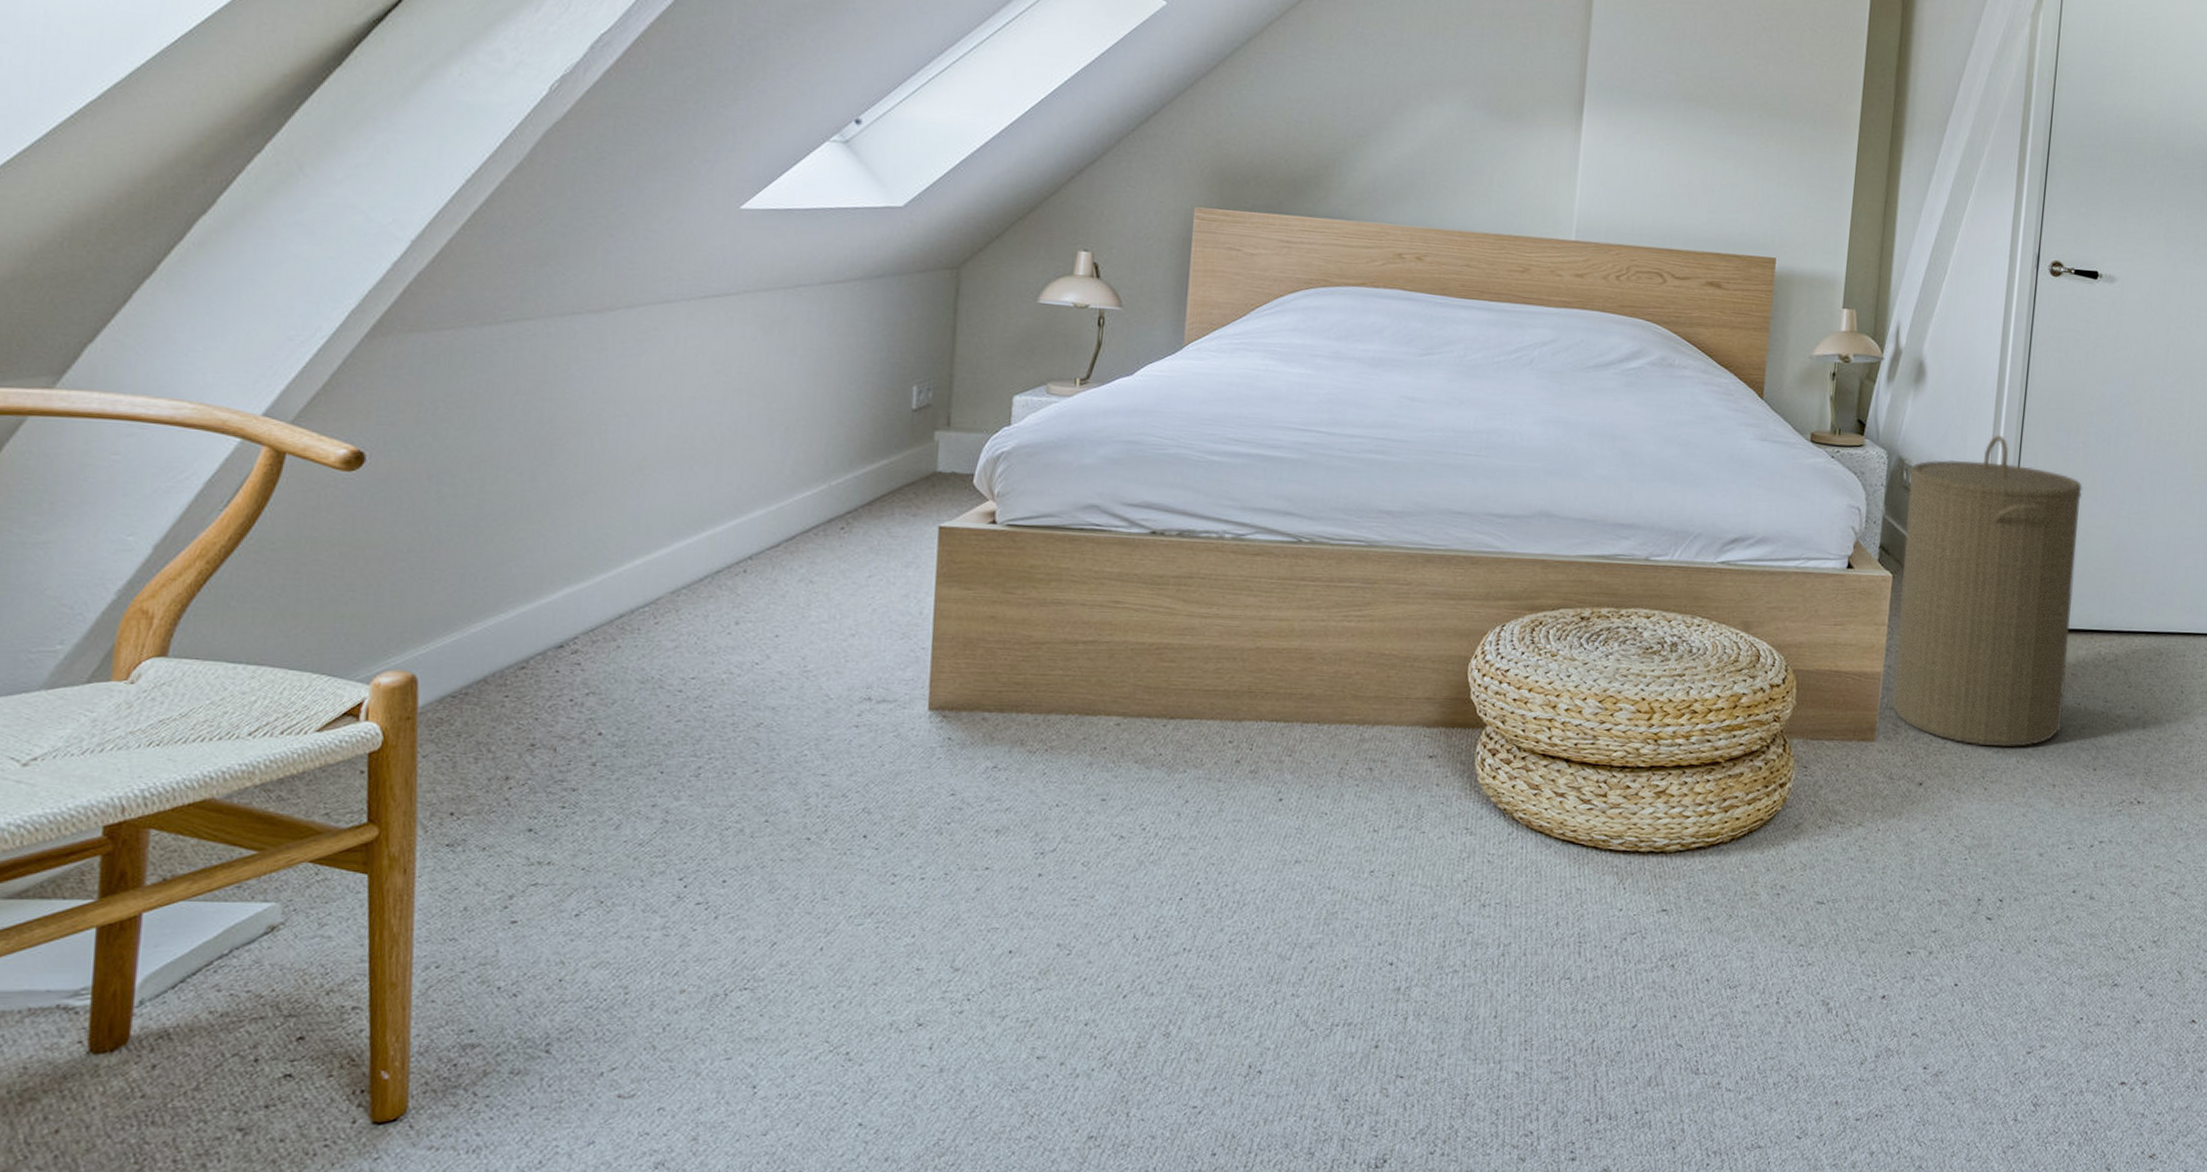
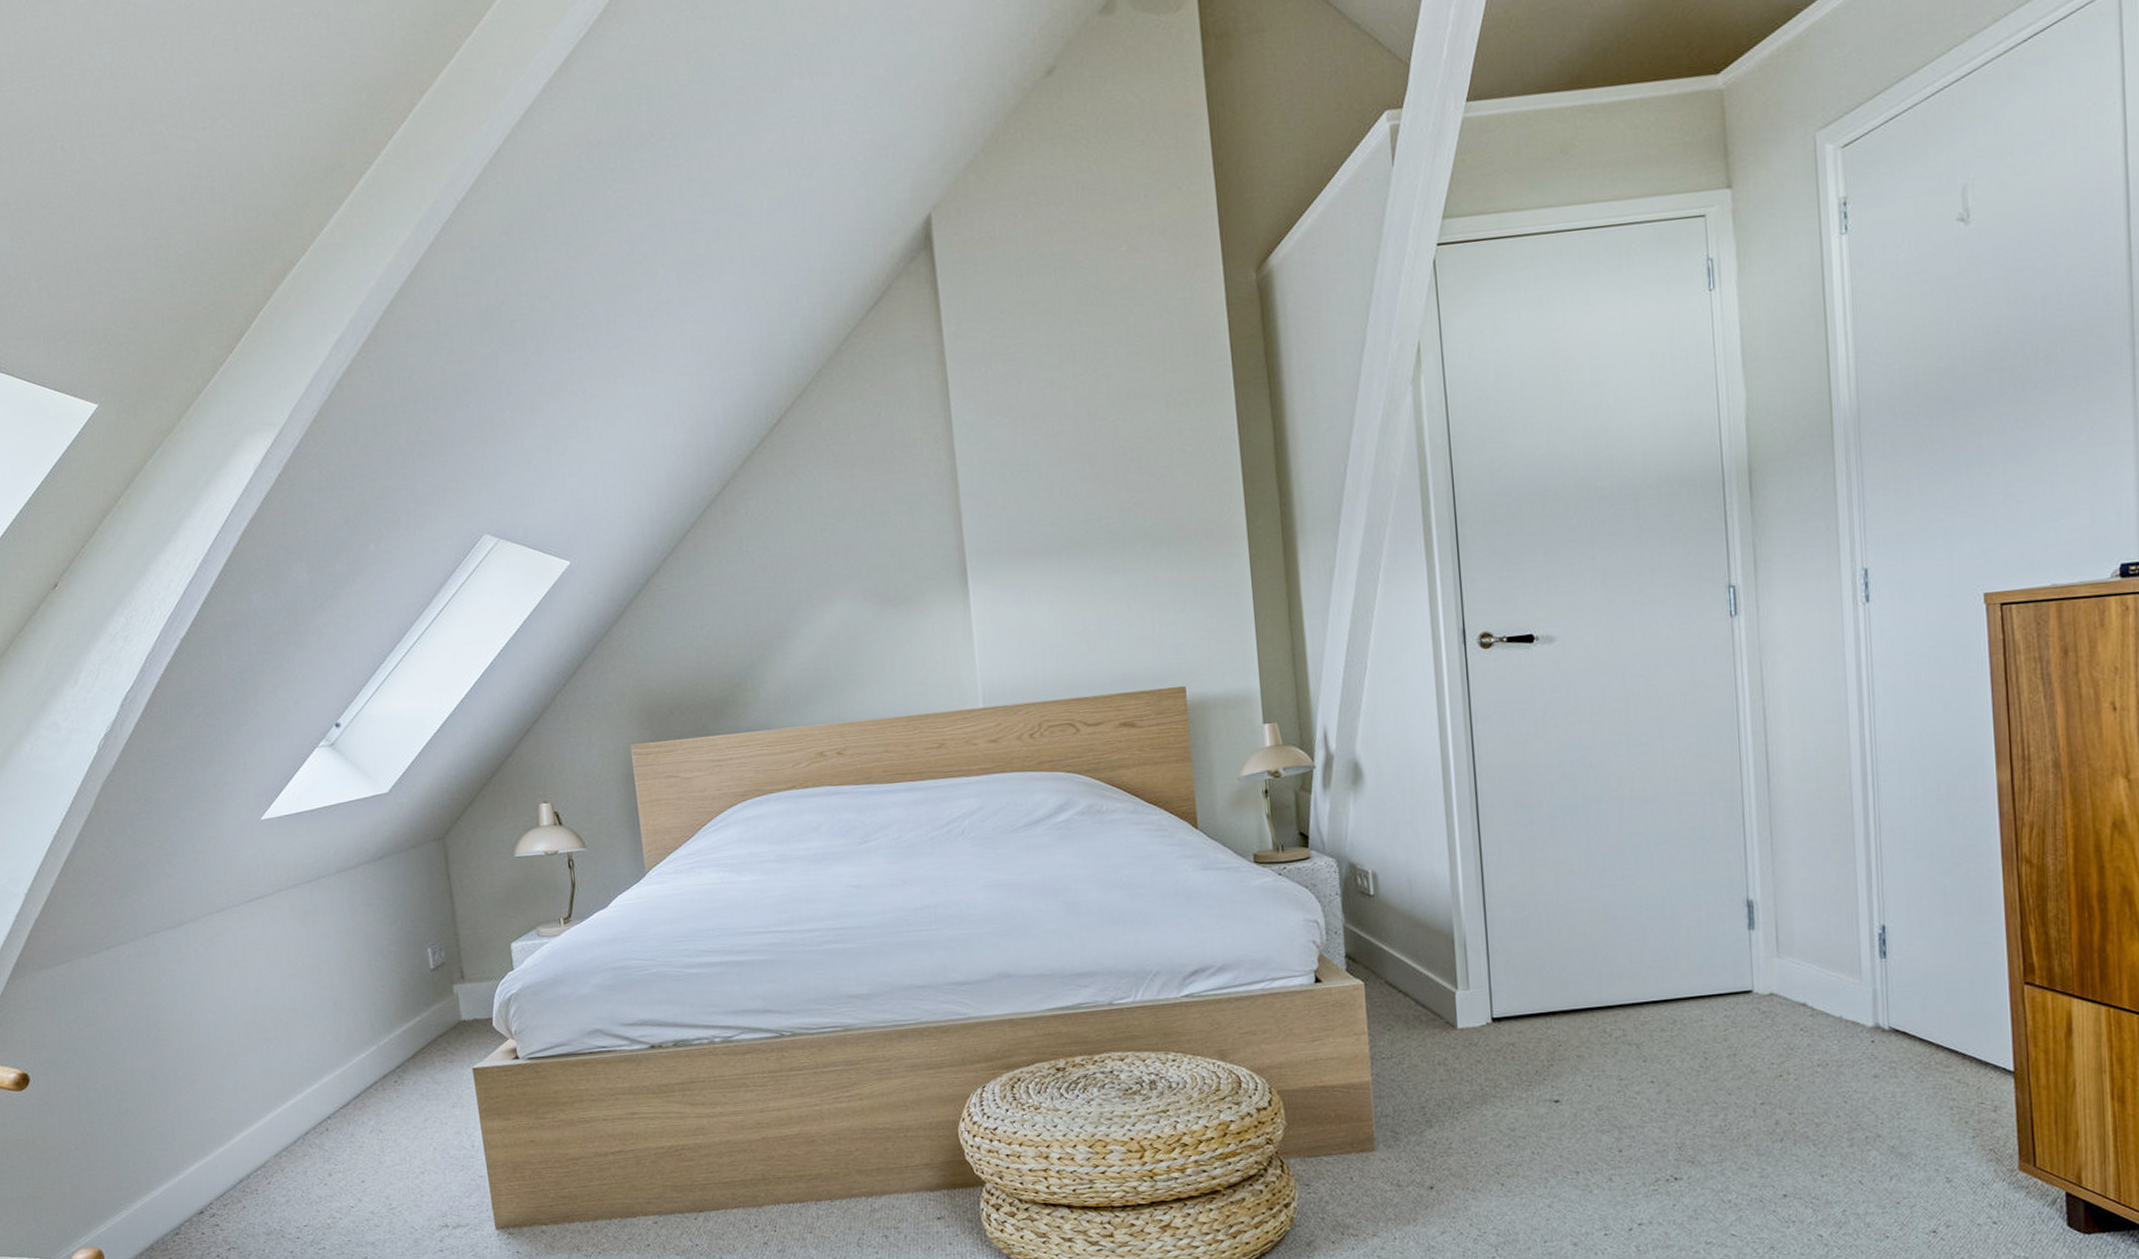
laundry hamper: present [1891,435,2082,747] -> none [1363,823,1575,1142]

